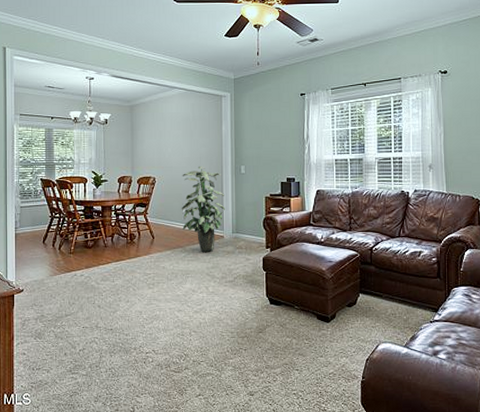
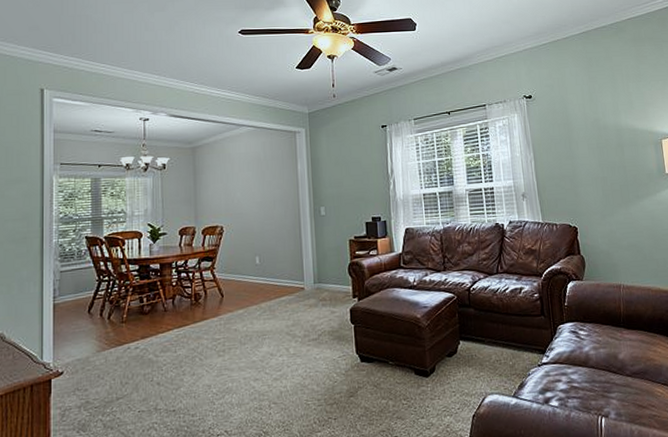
indoor plant: present [181,166,225,252] -> none [254,210,305,308]

